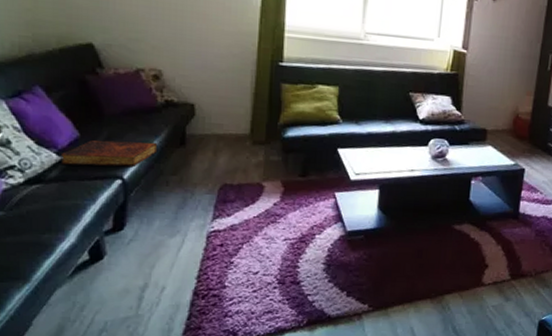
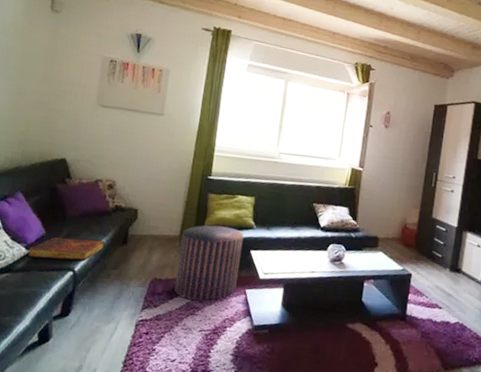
stool: none [249,120,328,208] -> present [174,225,244,302]

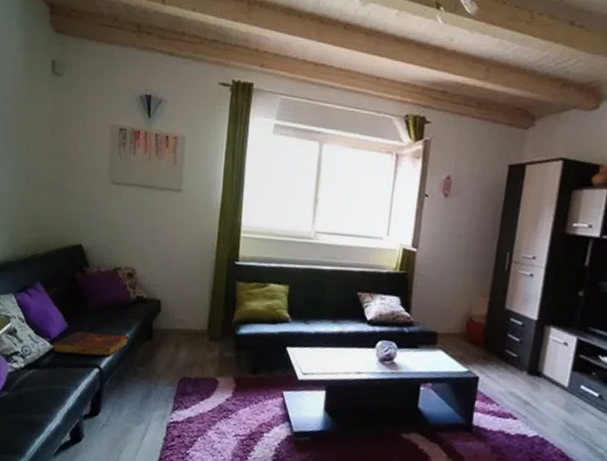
stool: present [174,225,244,302] -> none [204,318,278,404]

